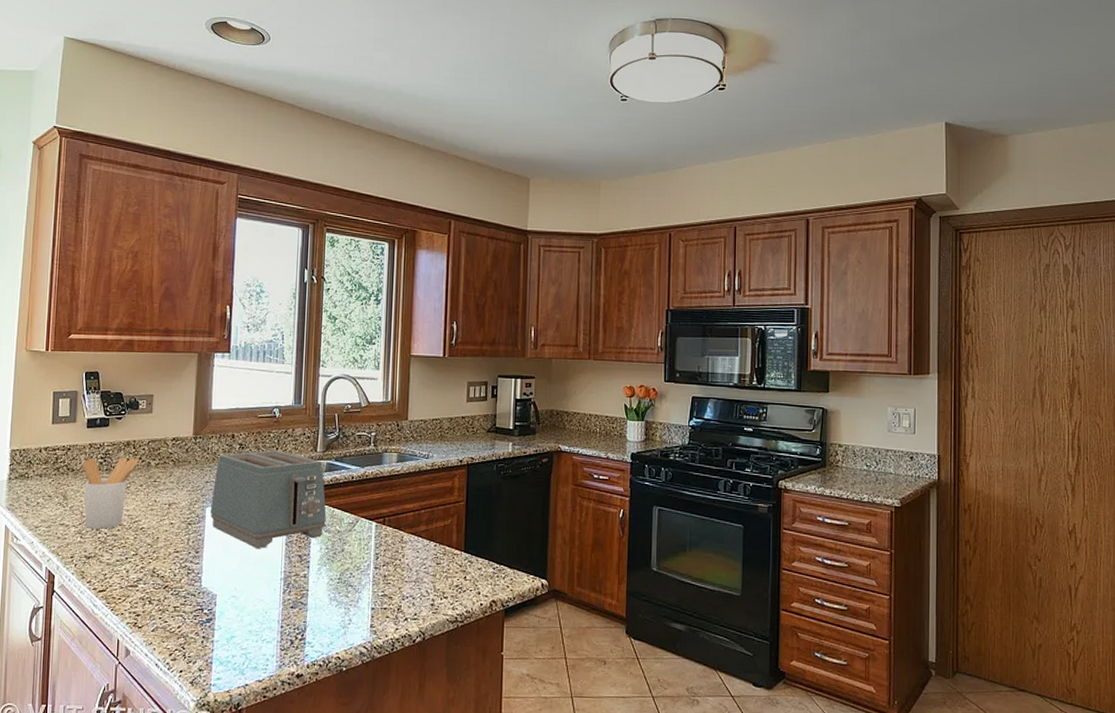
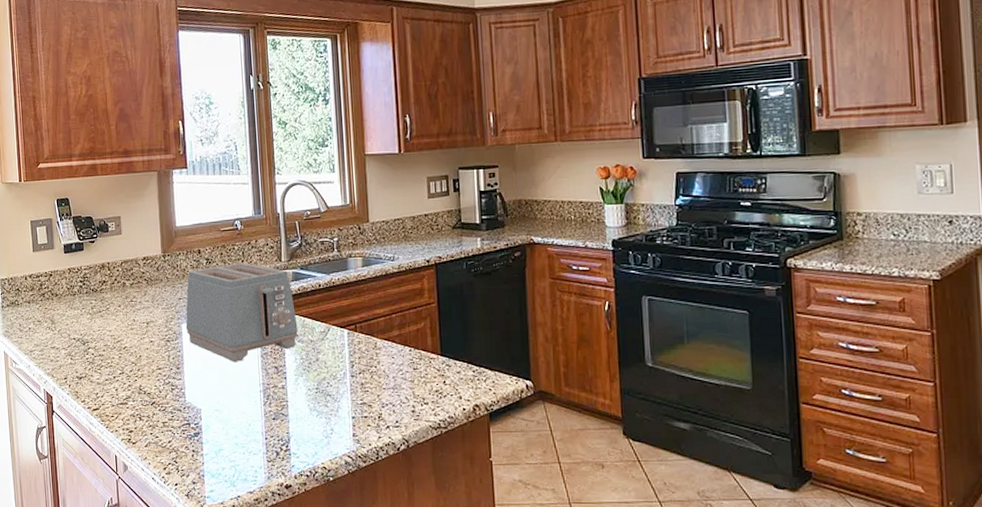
utensil holder: present [83,458,139,529] -> none [65,280,115,350]

